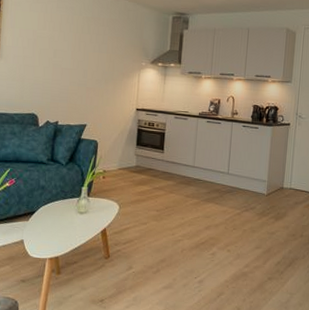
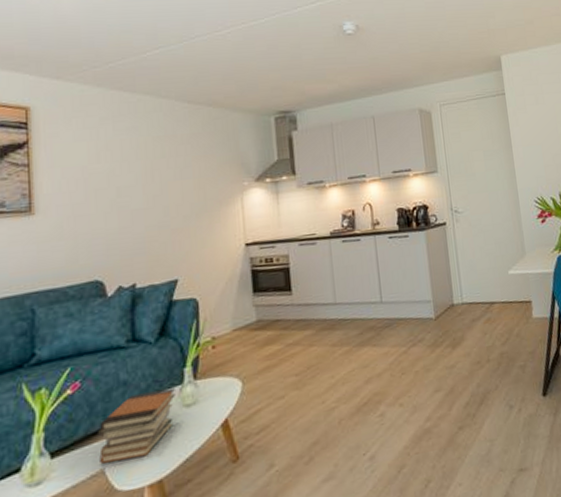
book stack: none [21,197,74,239] -> present [98,388,175,464]

